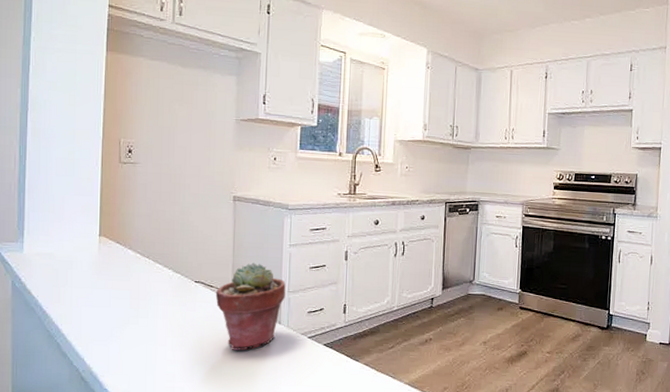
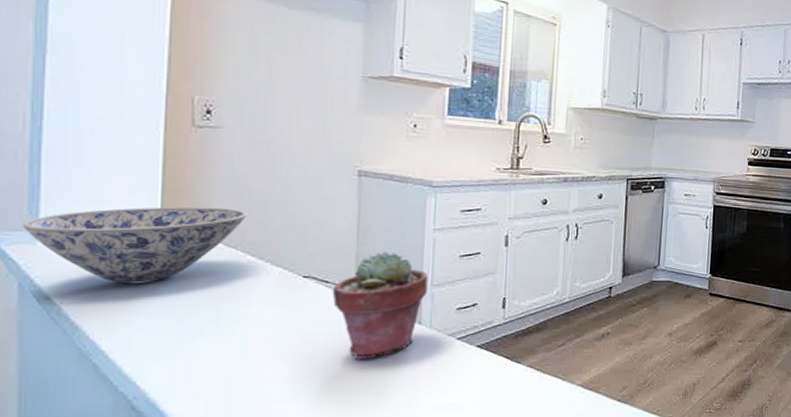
bowl: none [13,225,156,283] -> present [21,206,246,283]

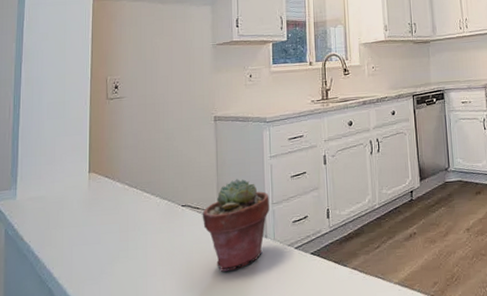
bowl: present [21,206,246,283] -> none [7,157,142,223]

